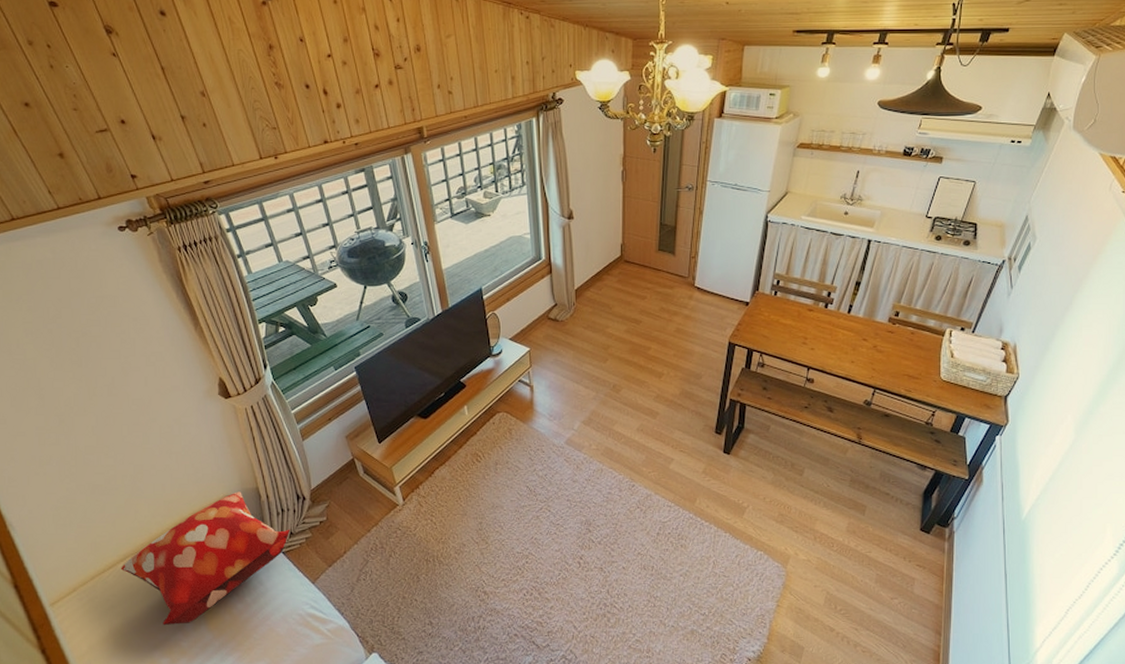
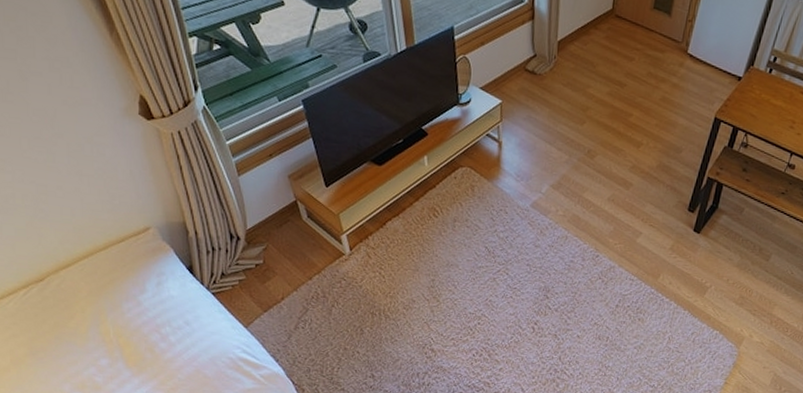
decorative pillow: present [120,491,291,626] -> none [22,224,222,359]

